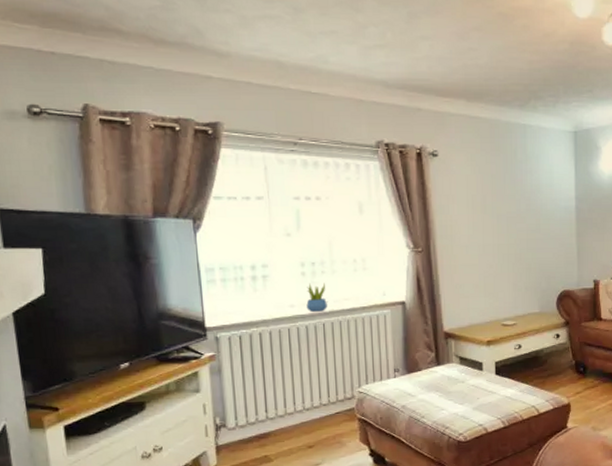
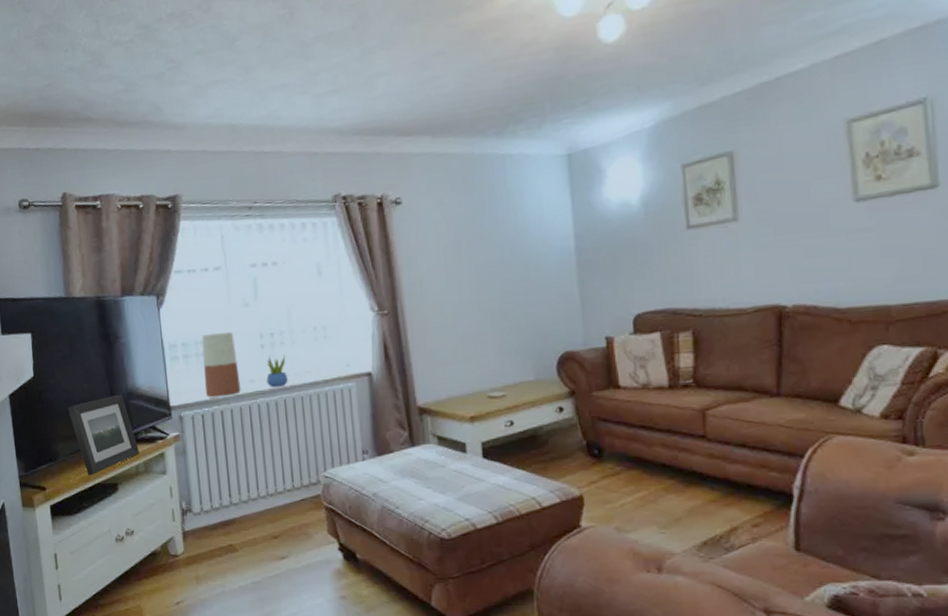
picture frame: none [87,314,171,396] -> present [68,394,140,476]
vase: none [241,260,281,320] -> present [201,332,241,398]

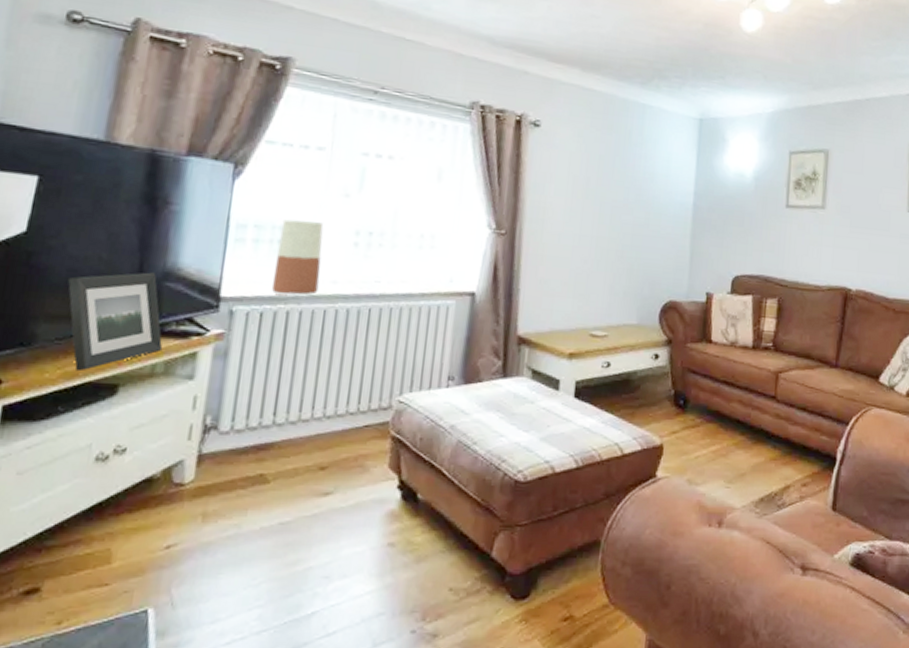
succulent plant: present [266,354,288,388] -> none [352,256,381,295]

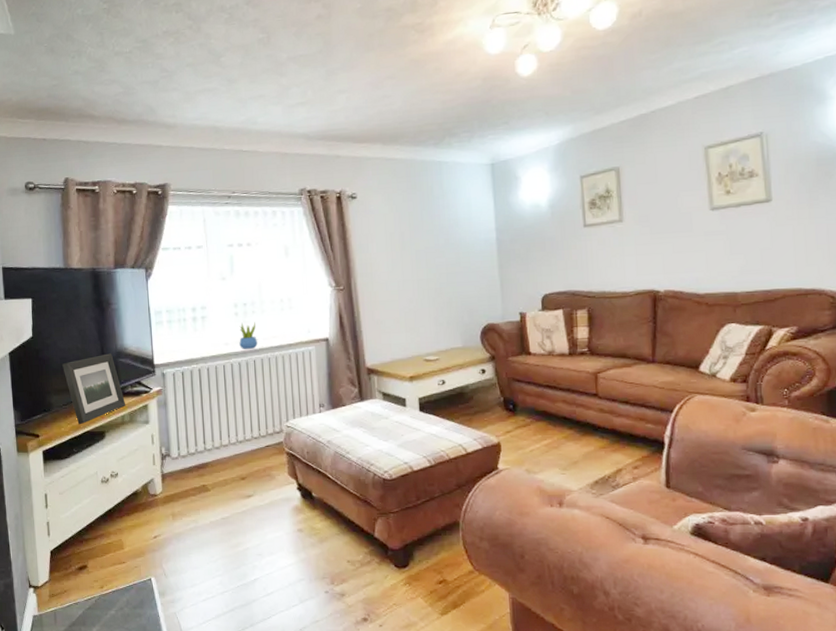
vase: present [271,219,324,296] -> none [184,302,217,358]
succulent plant: none [352,256,381,295] -> present [239,322,258,350]

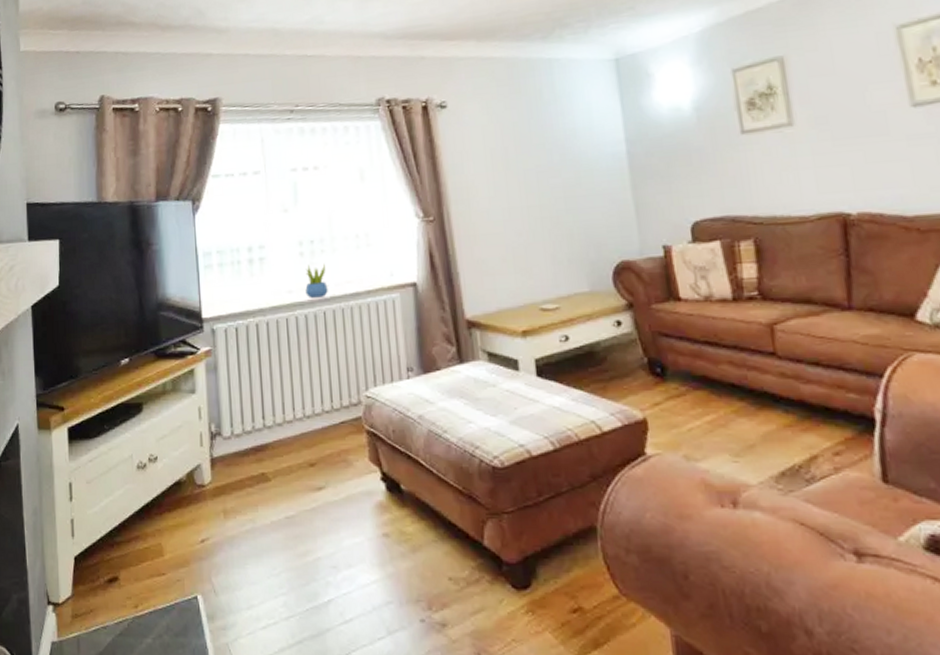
picture frame: present [62,353,126,425] -> none [93,305,168,395]

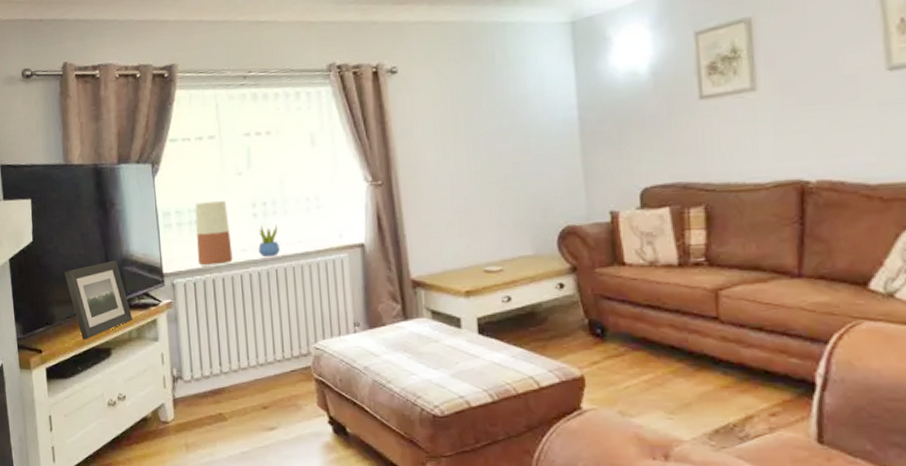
picture frame: none [93,305,168,395] -> present [64,260,133,341]
vase: none [238,239,278,309] -> present [195,201,233,266]

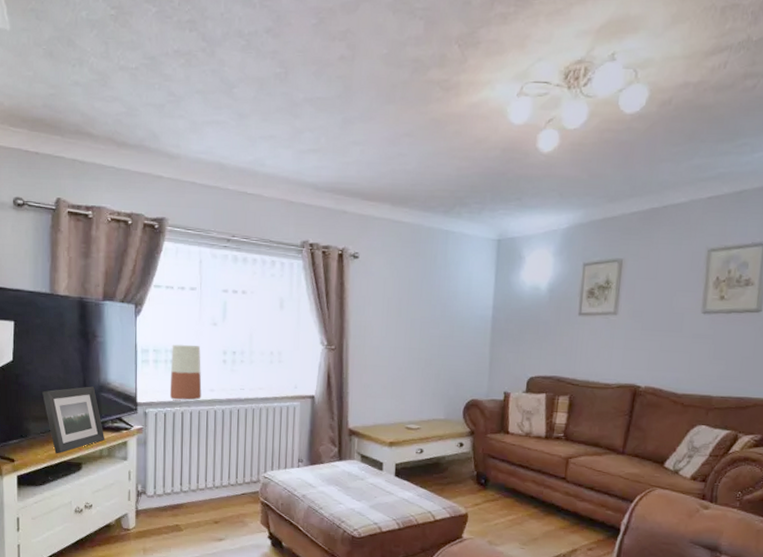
succulent plant: present [258,224,280,258] -> none [225,370,243,399]

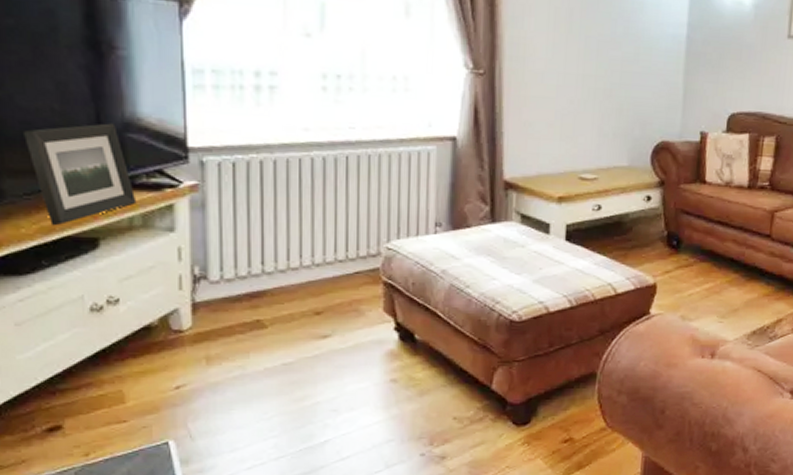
vase: present [169,344,202,401] -> none [240,63,290,144]

